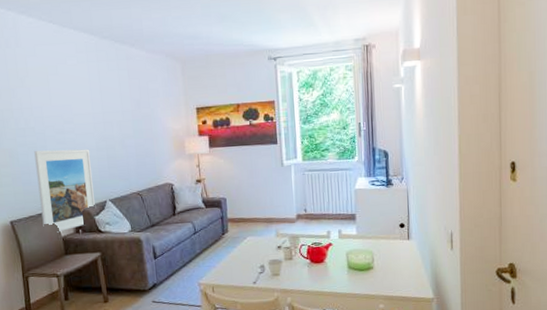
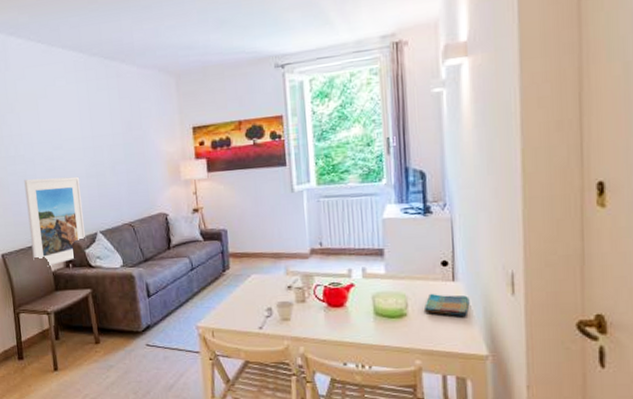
dish towel: none [387,249,421,268] -> present [425,293,470,316]

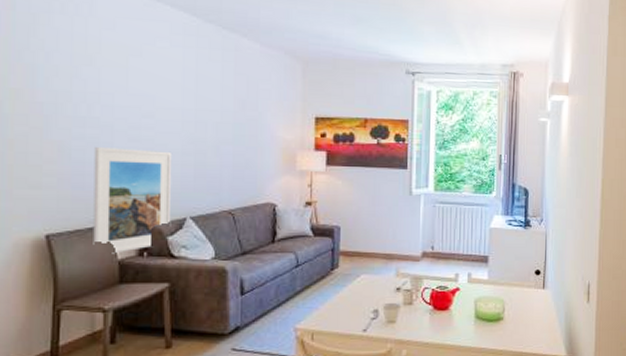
dish towel: present [425,293,470,316] -> none [519,299,555,320]

